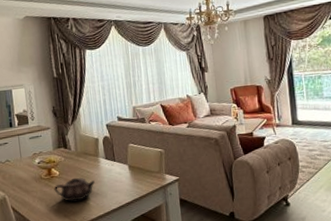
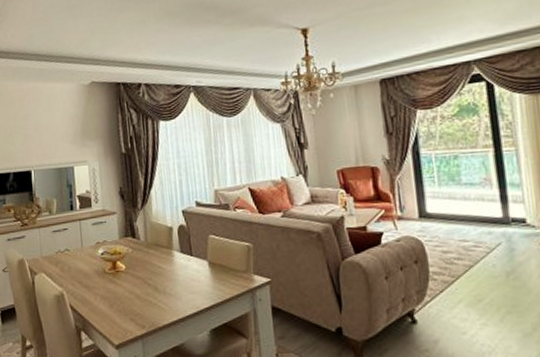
teapot: present [53,177,95,202] -> none [119,273,168,303]

